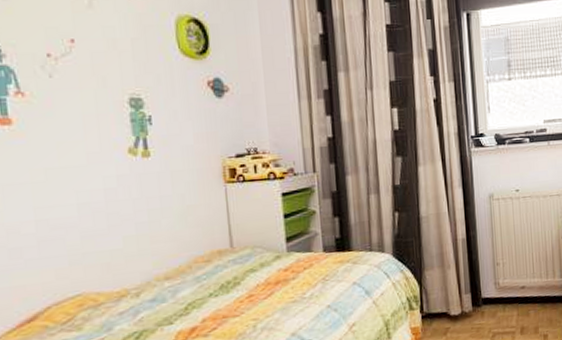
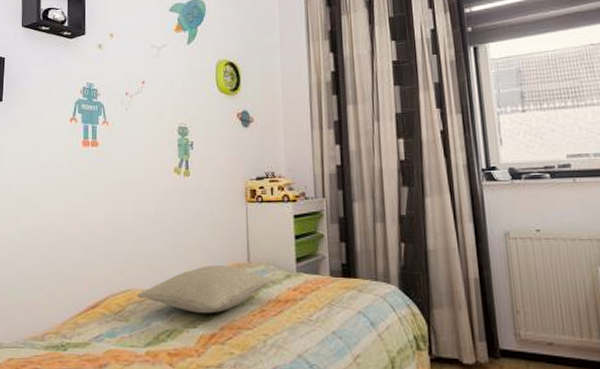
pillow: none [90,253,263,309] -> present [136,265,275,313]

